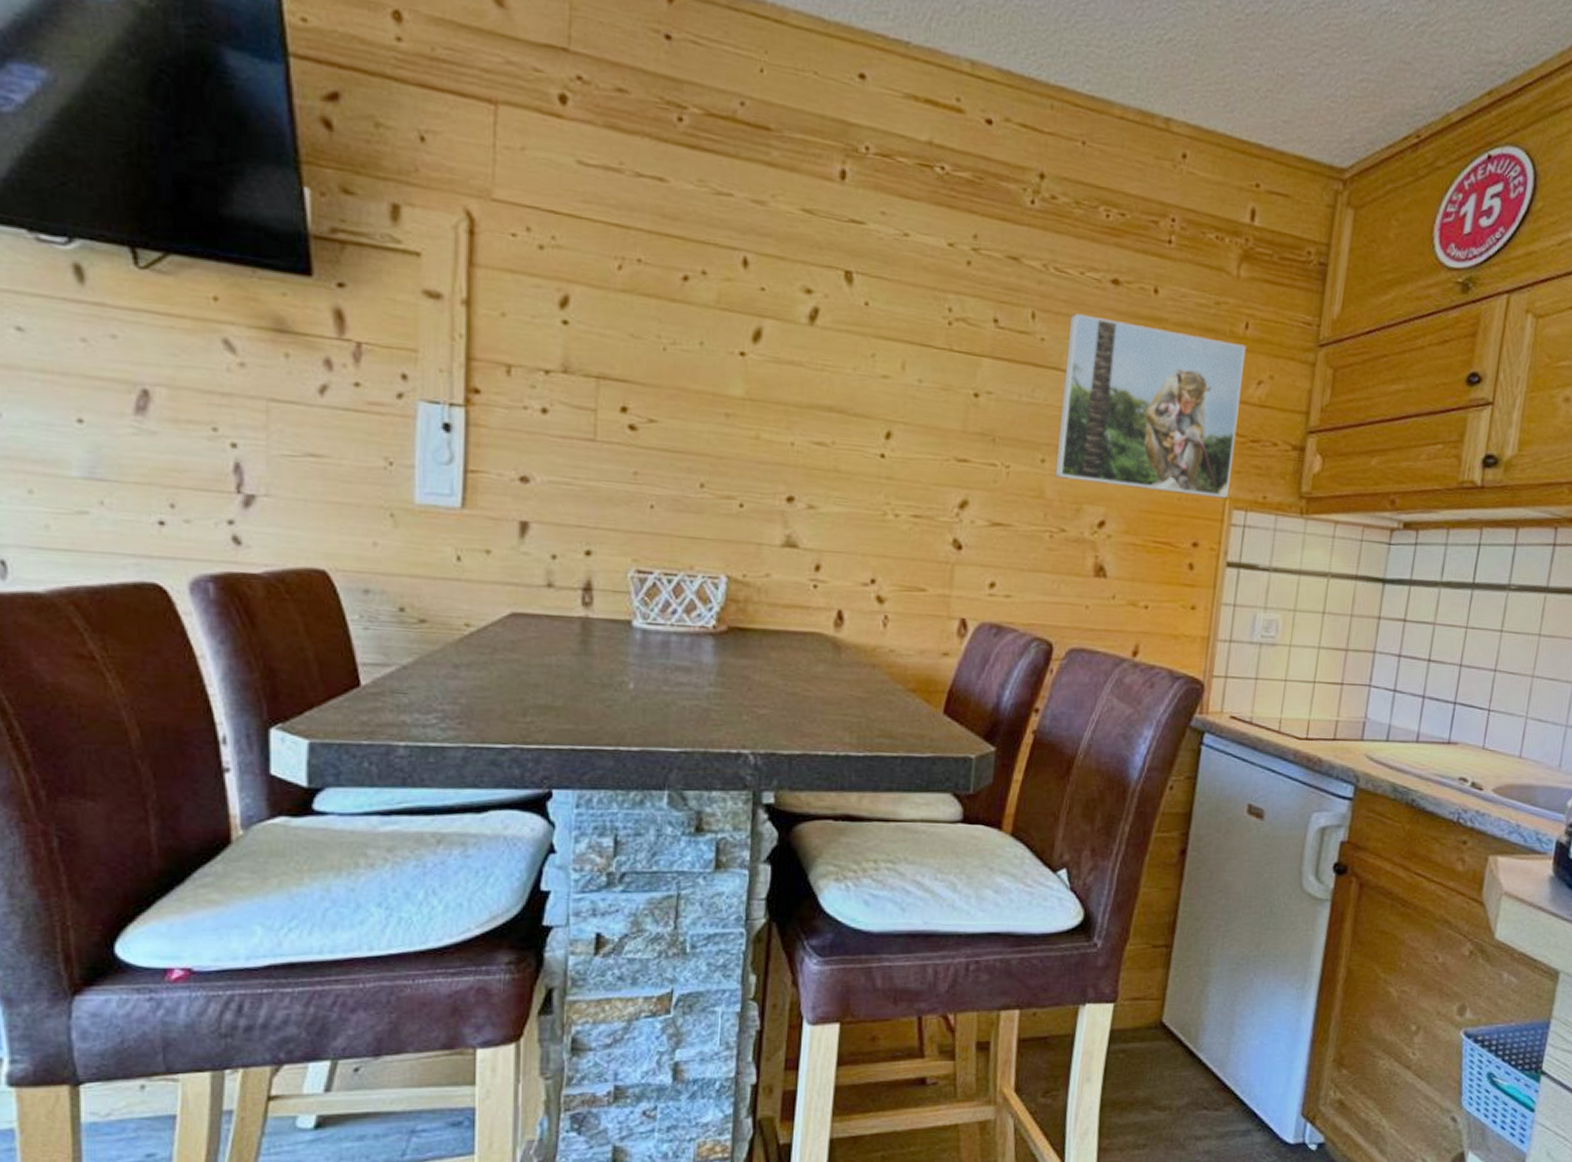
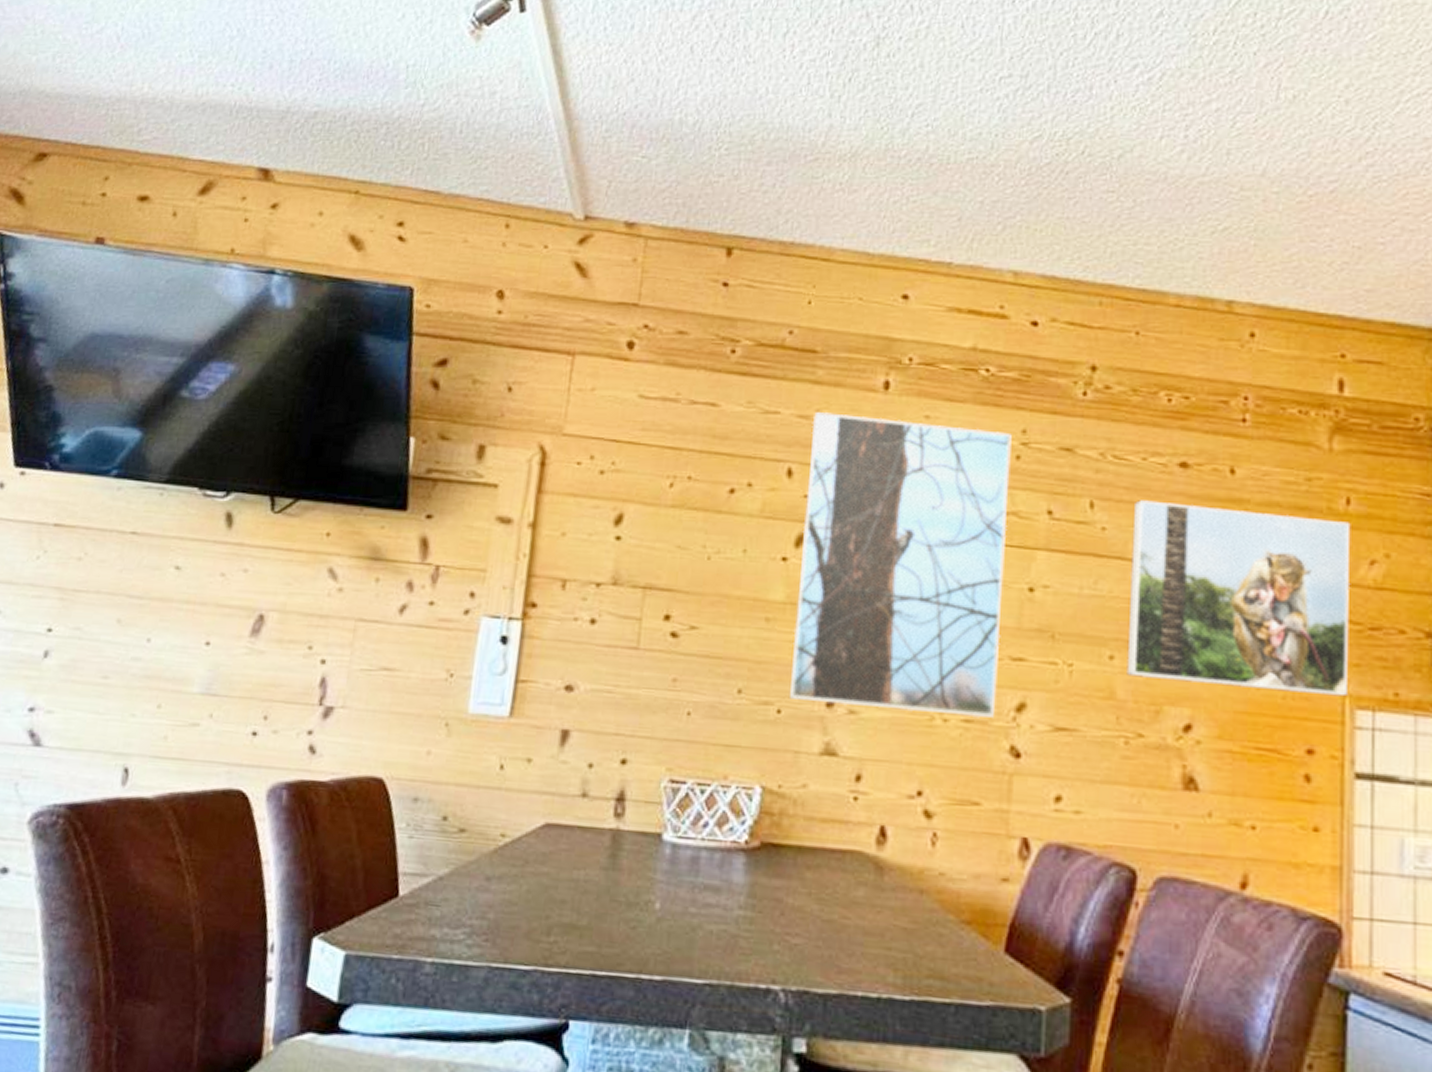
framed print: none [750,198,964,514] -> present [788,412,1012,718]

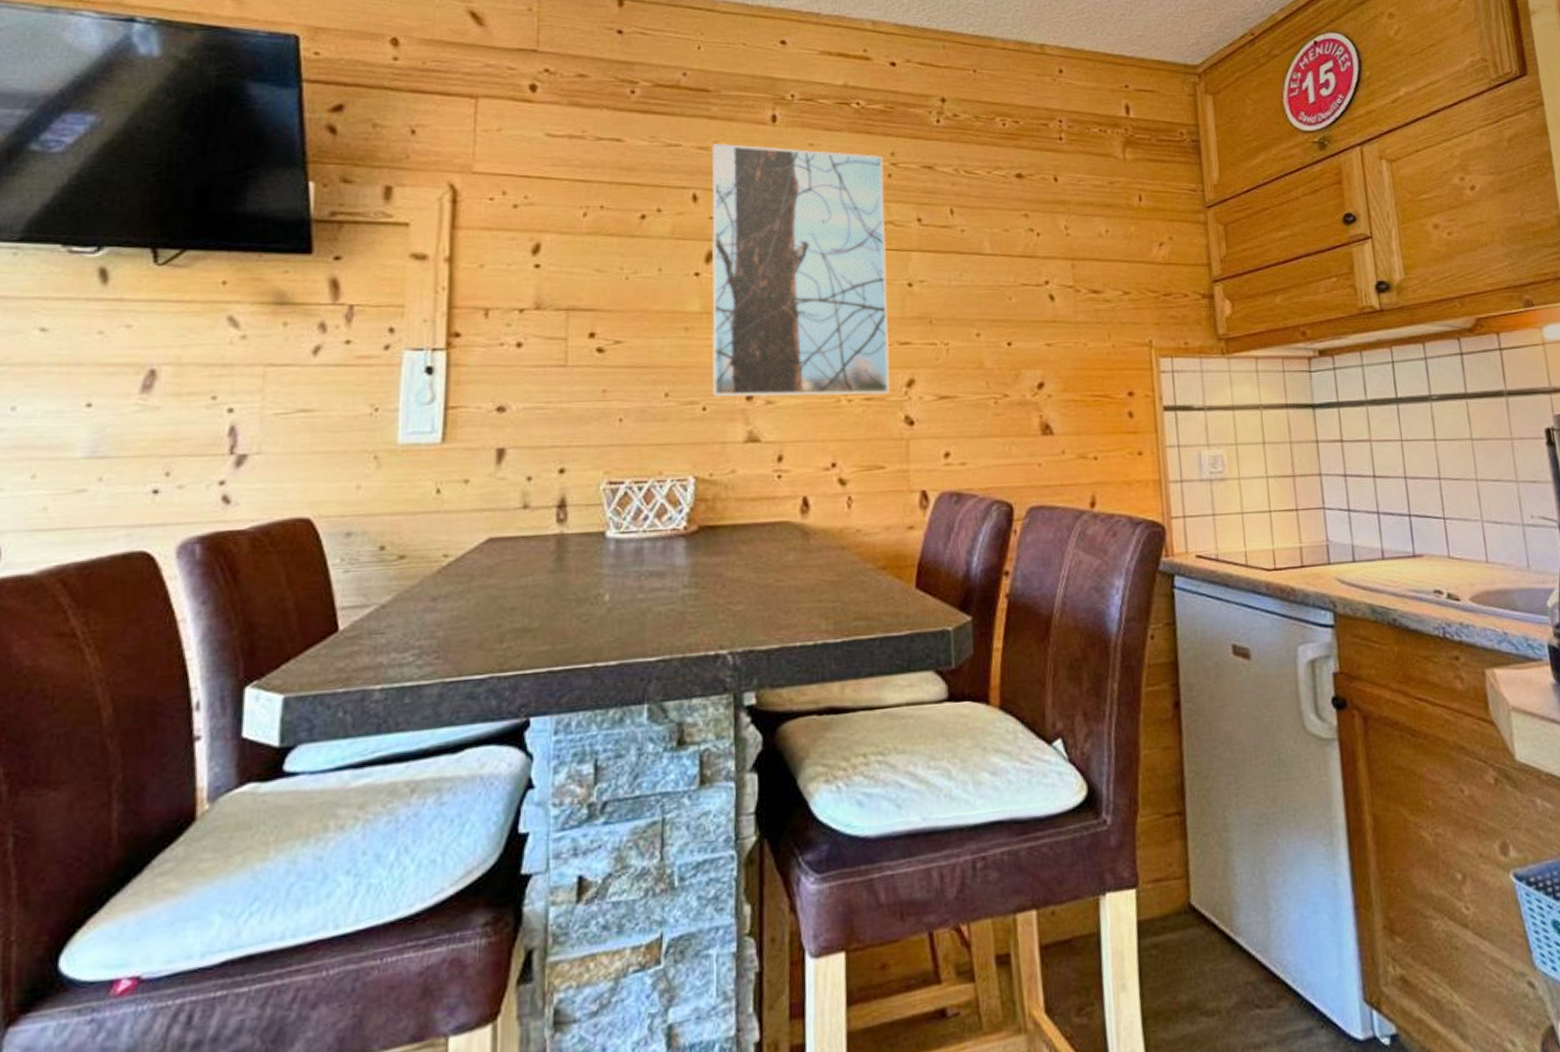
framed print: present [1126,500,1351,697] -> none [984,206,1153,350]

